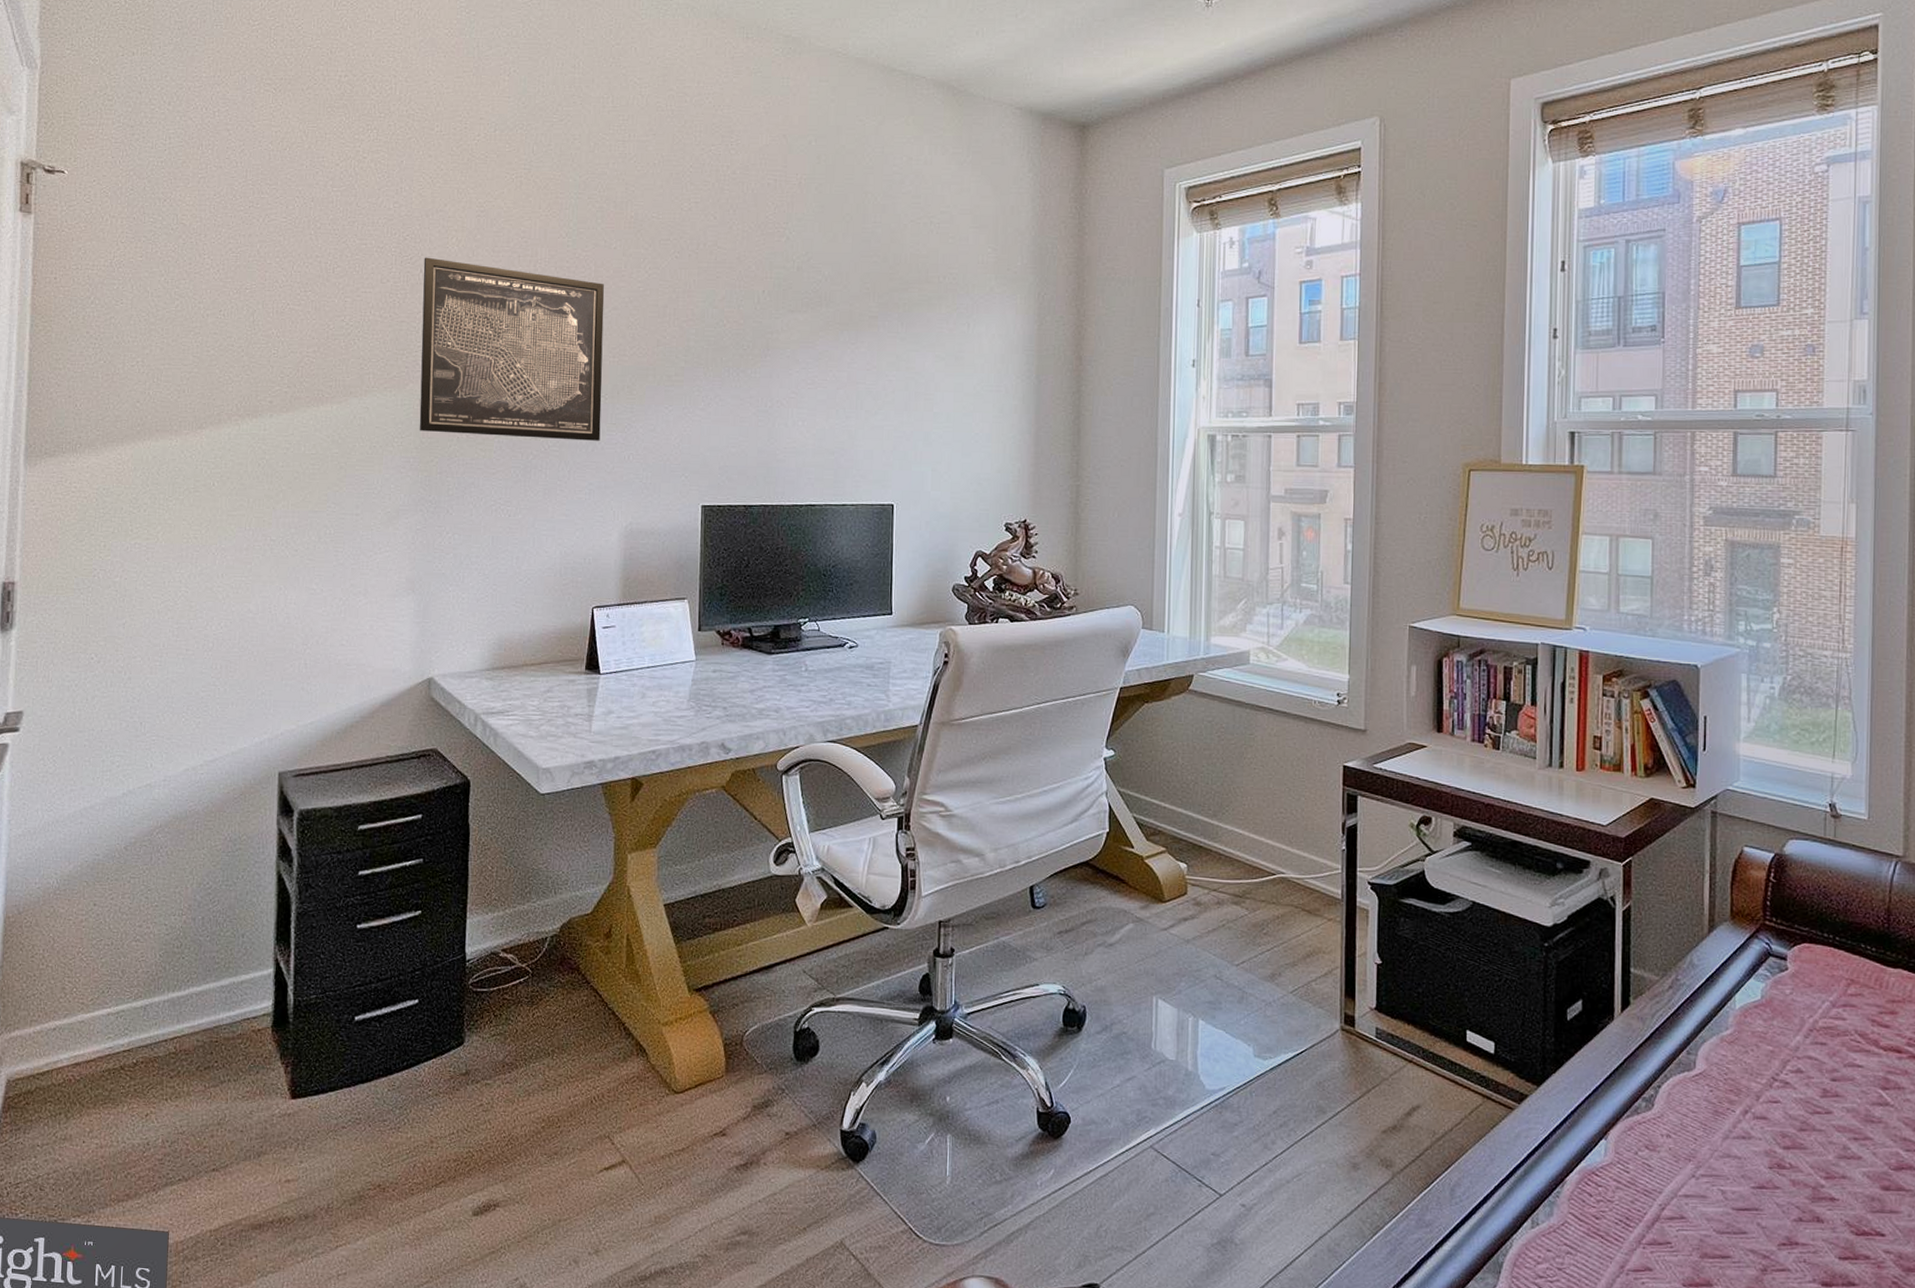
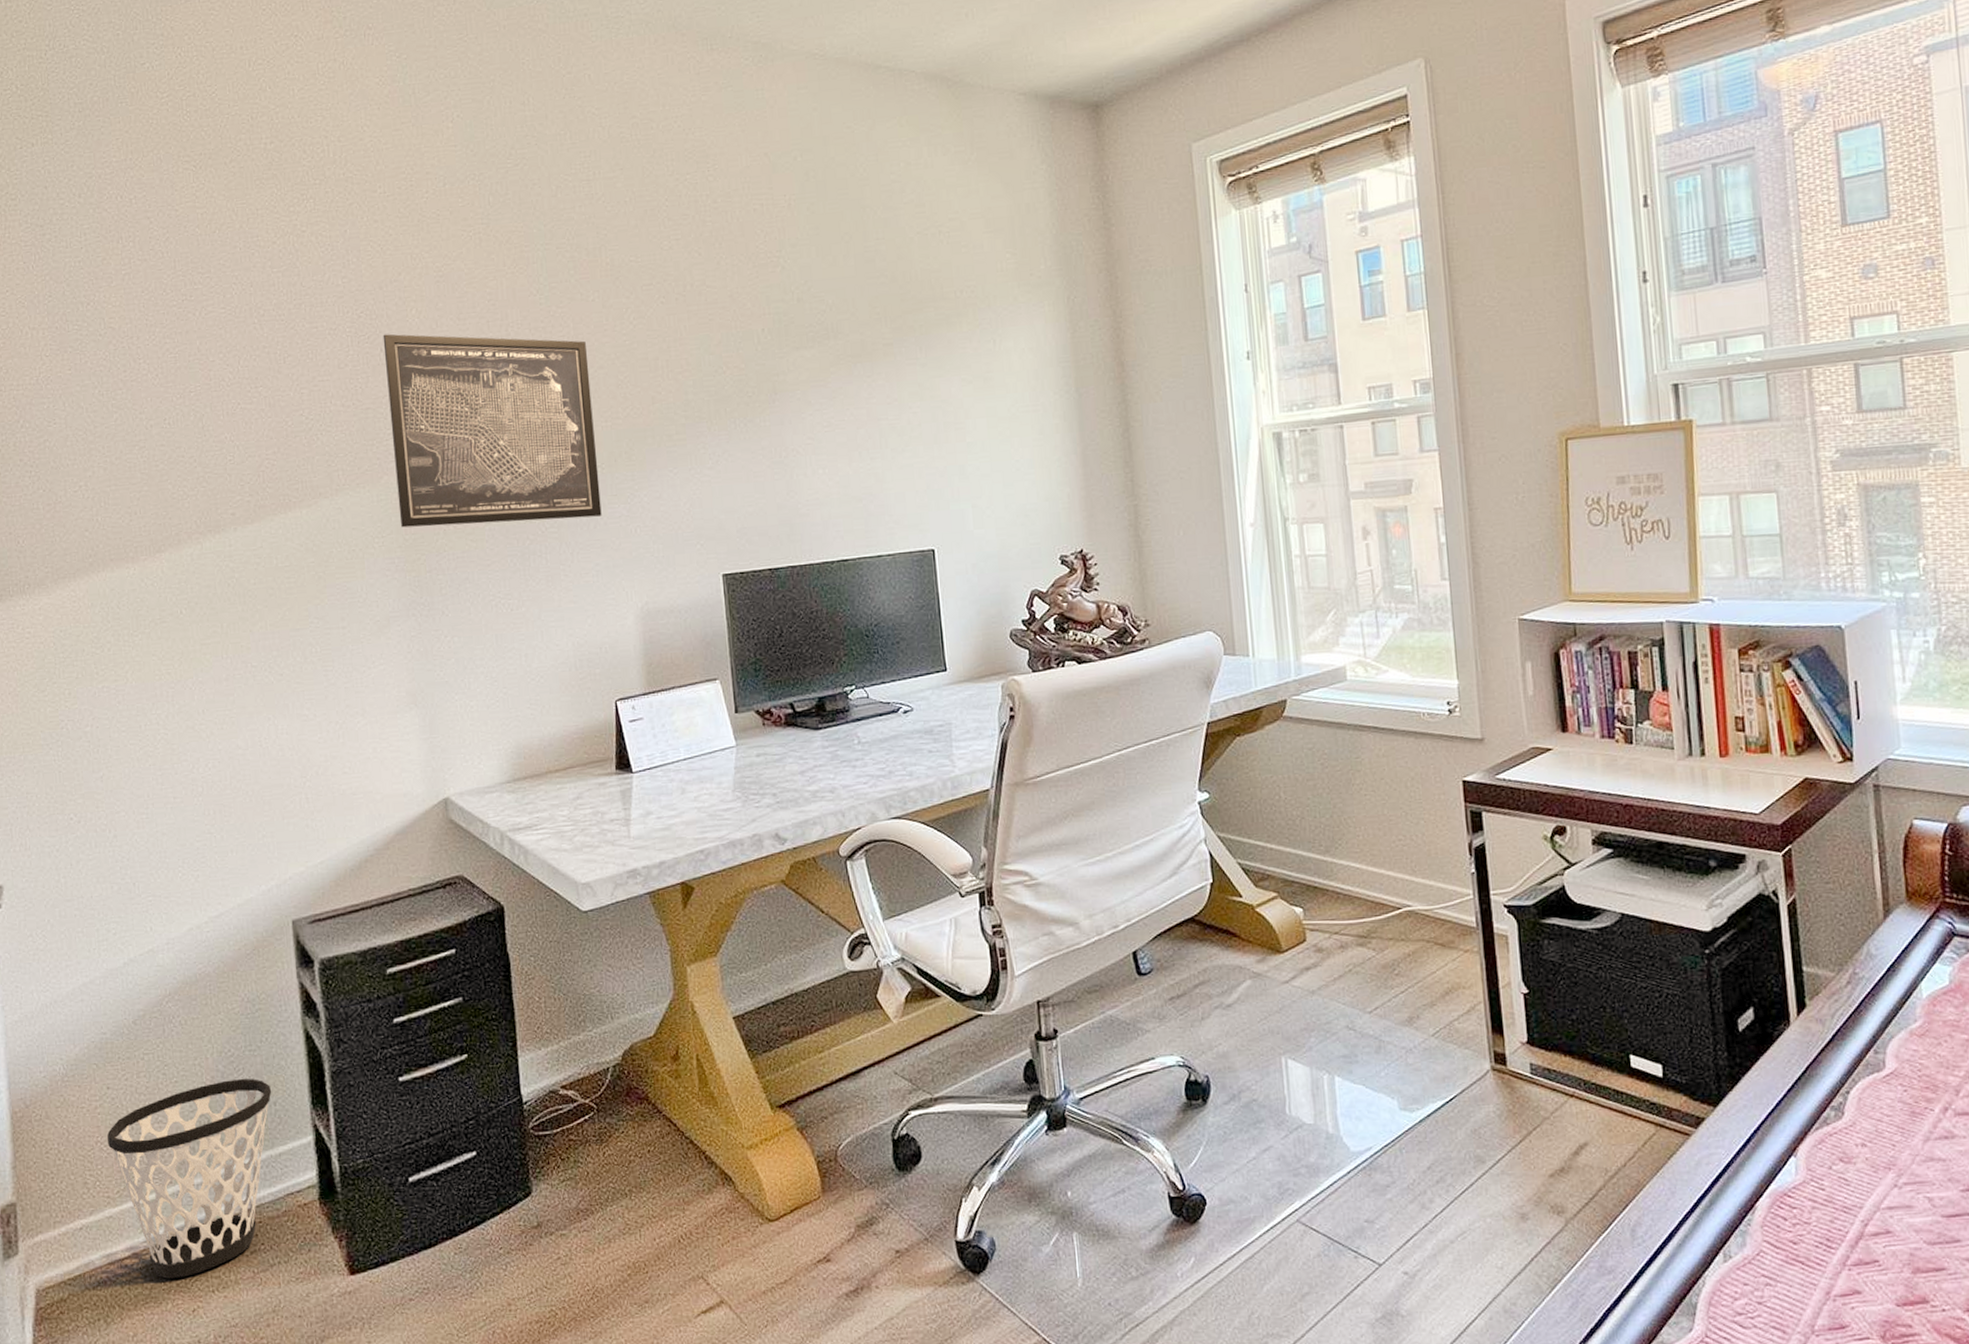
wastebasket: none [88,909,242,1084] -> present [107,1078,272,1279]

